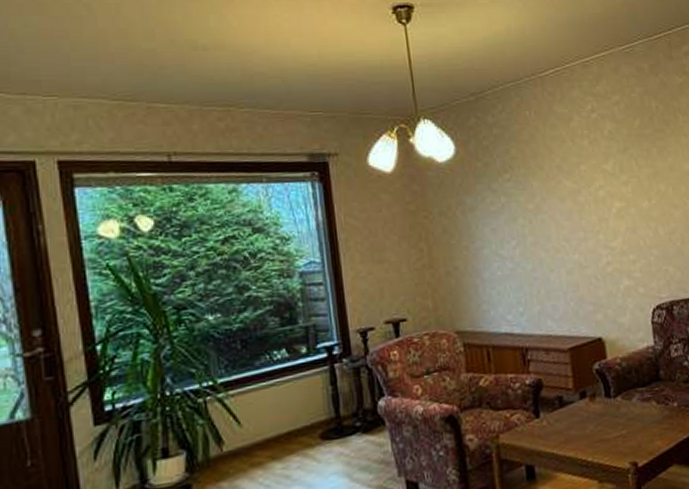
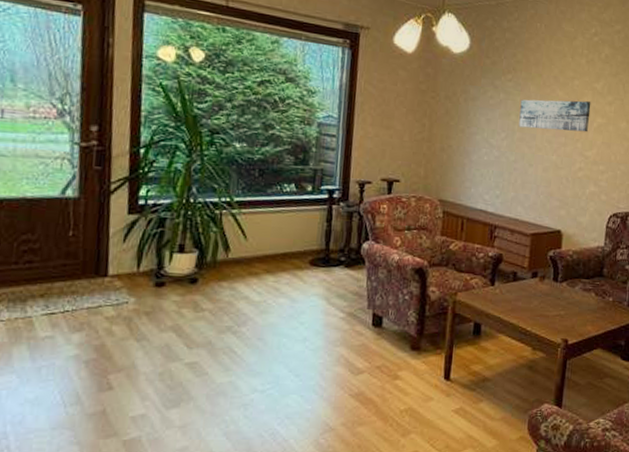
wall art: none [525,186,608,230] -> present [519,99,591,133]

